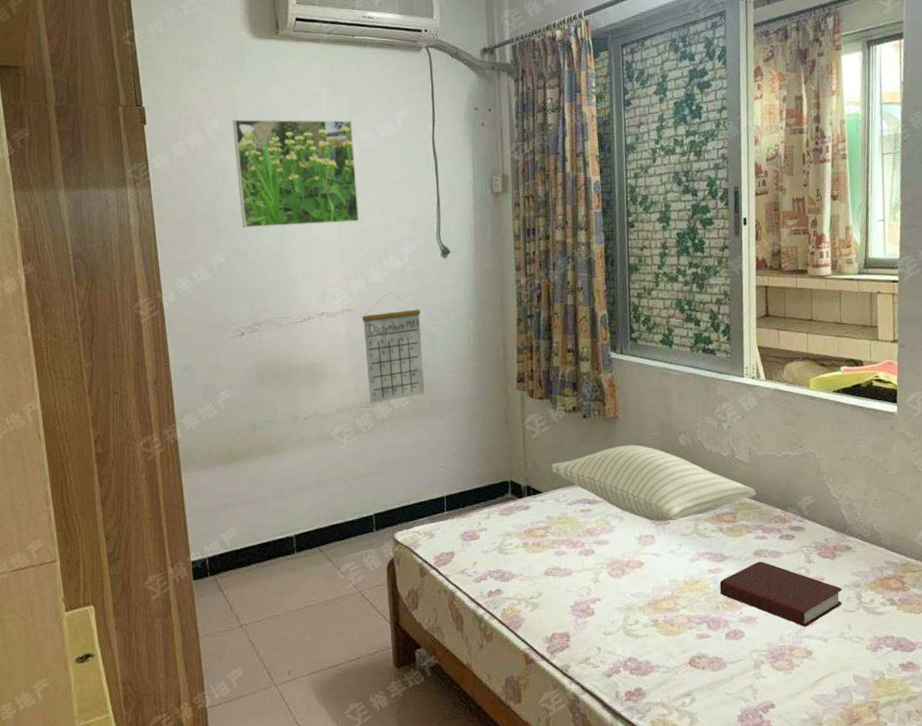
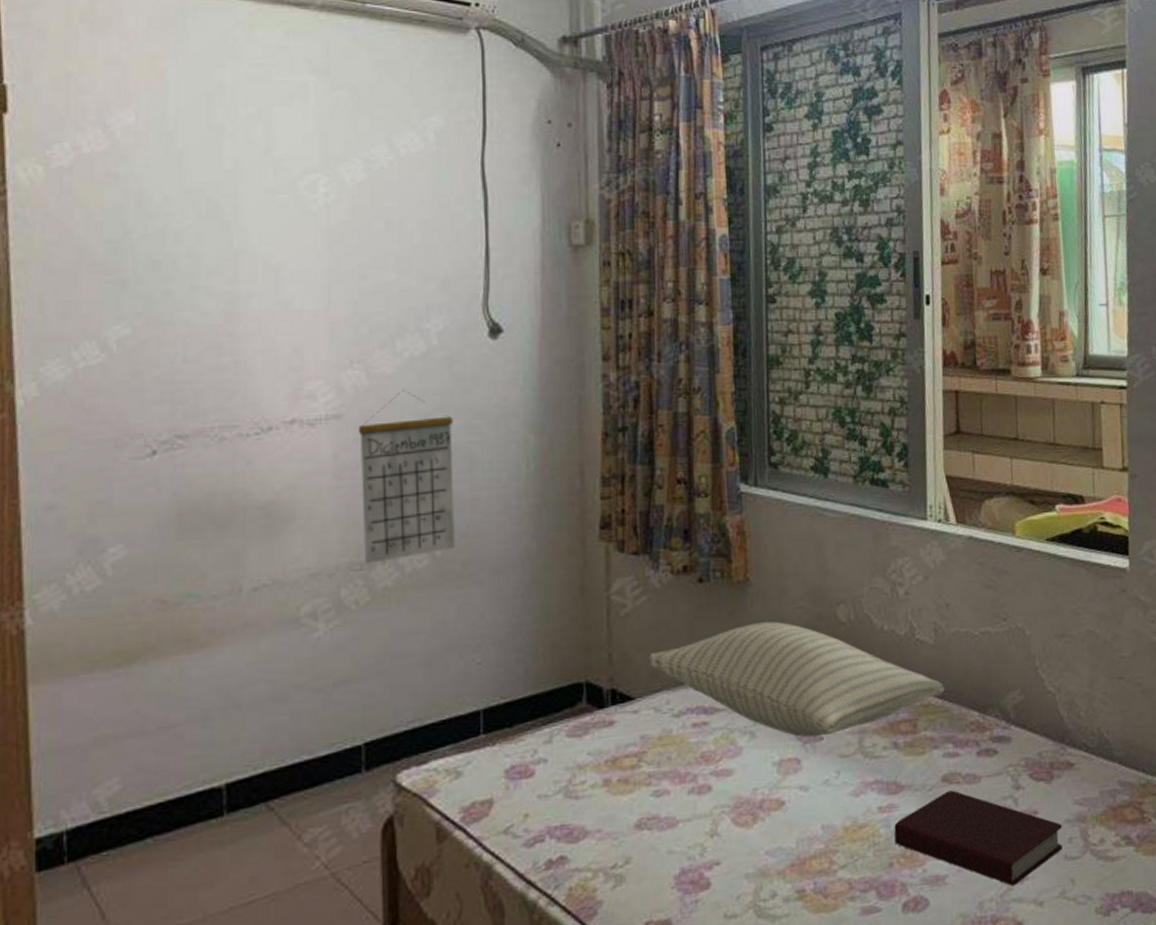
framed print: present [232,119,360,229] -> none [158,115,362,284]

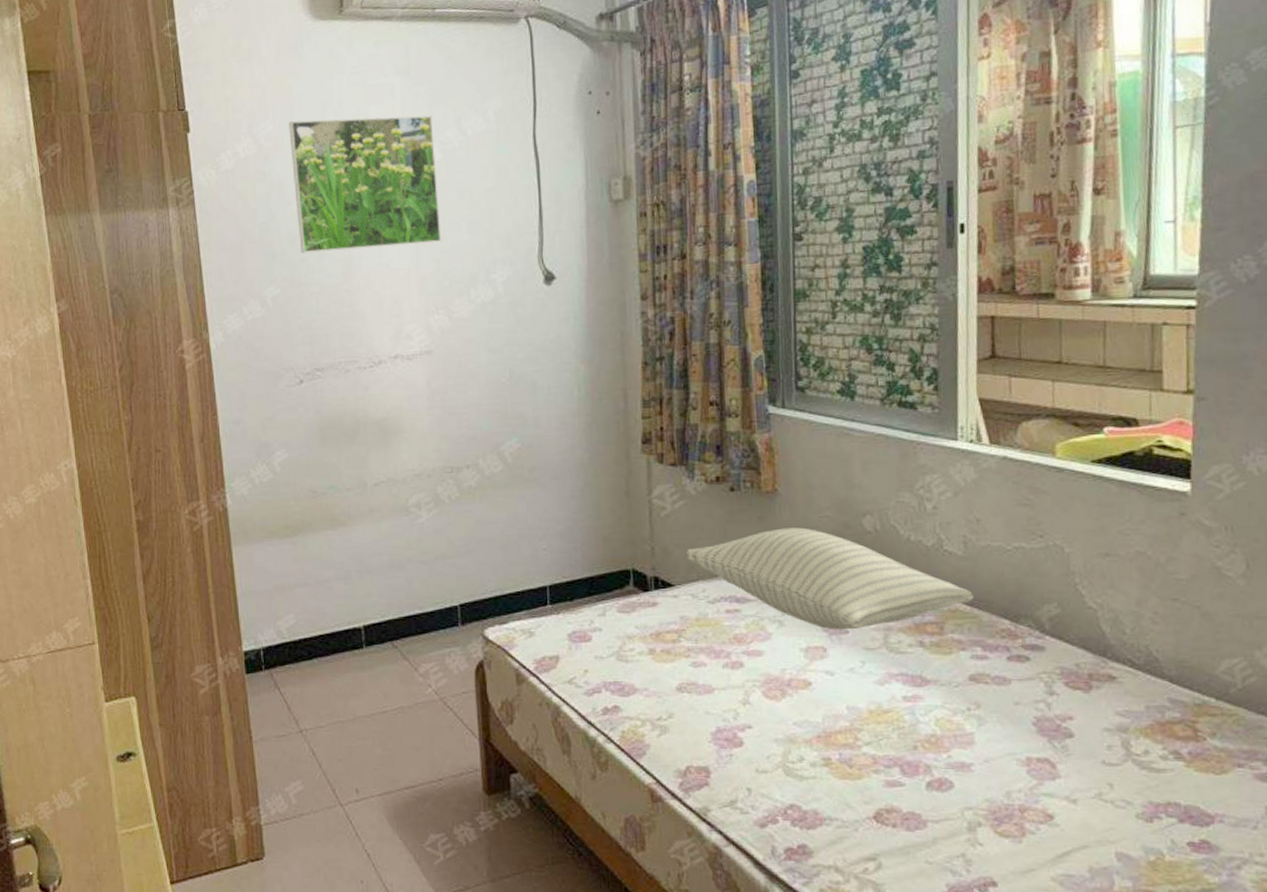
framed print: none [158,115,362,284] -> present [289,115,442,254]
calendar: present [358,389,455,564] -> none [444,329,523,468]
book: present [894,790,1062,885] -> none [919,689,1100,781]

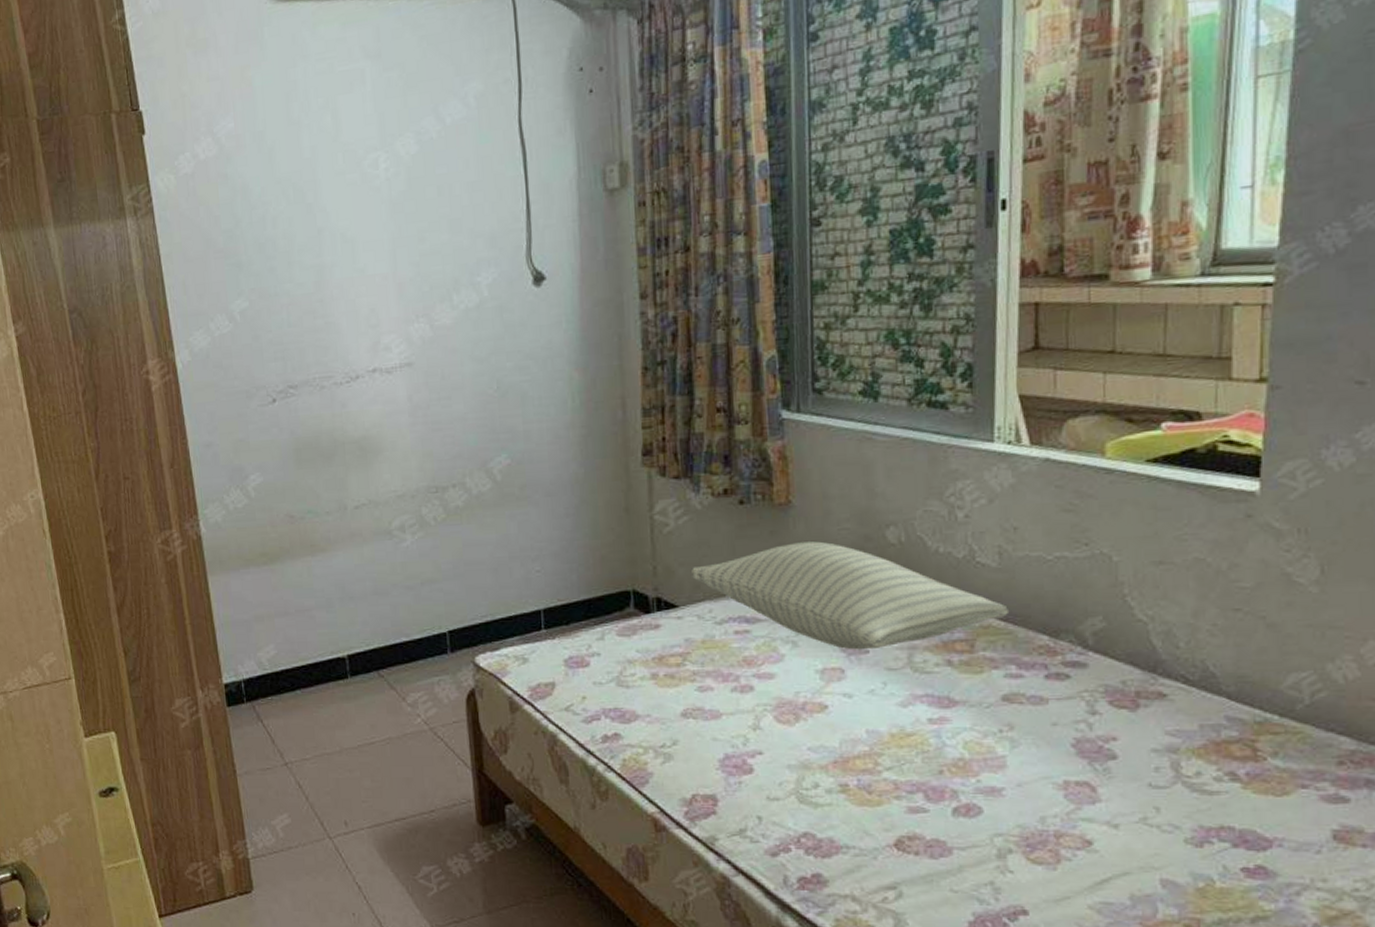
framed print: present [289,115,442,254] -> none [251,103,421,262]

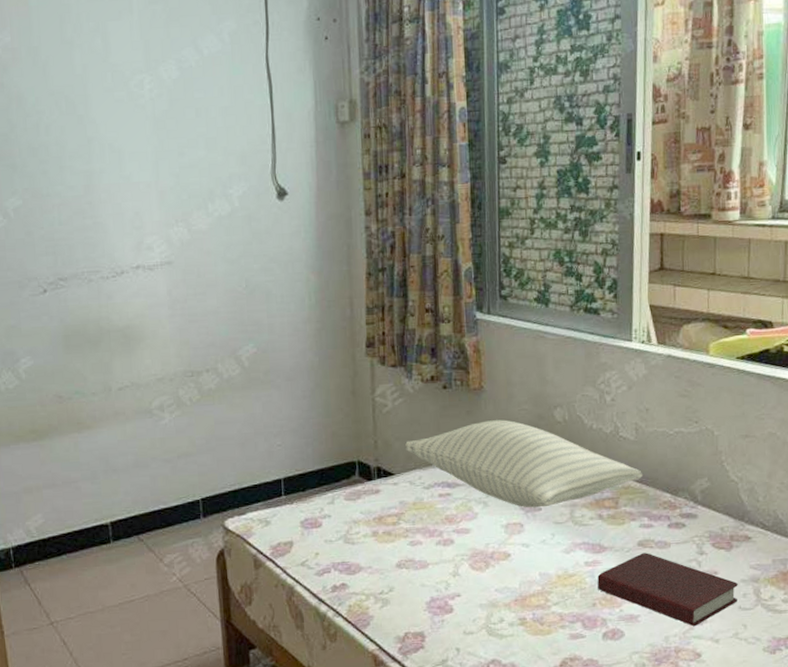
book: none [945,710,1147,805] -> present [597,553,738,626]

